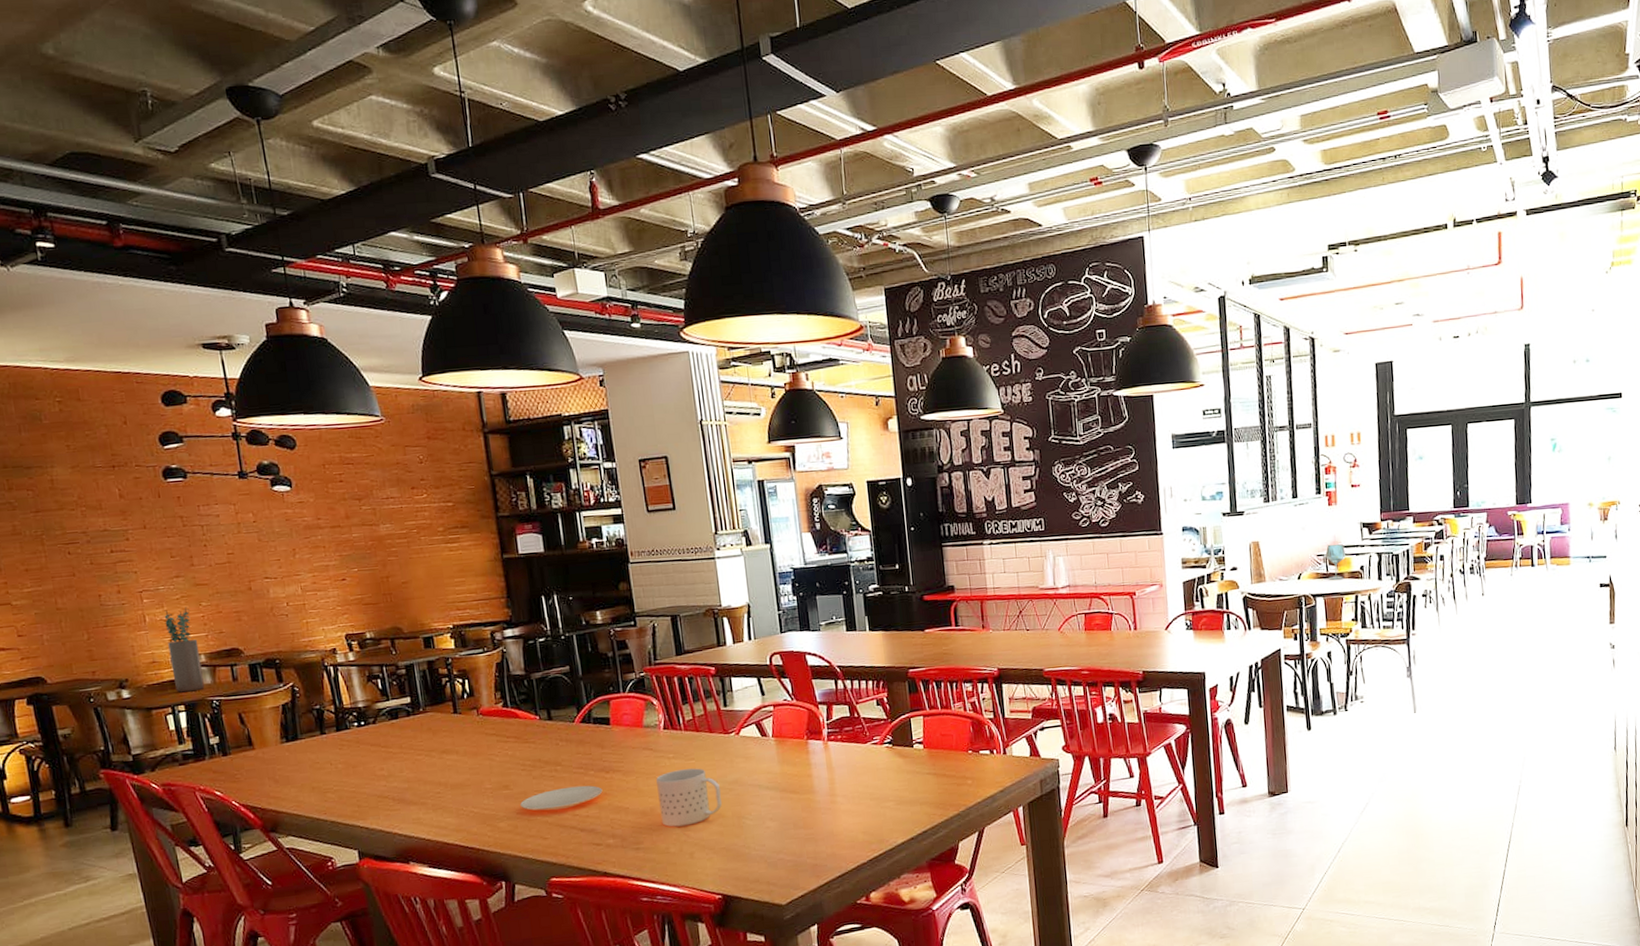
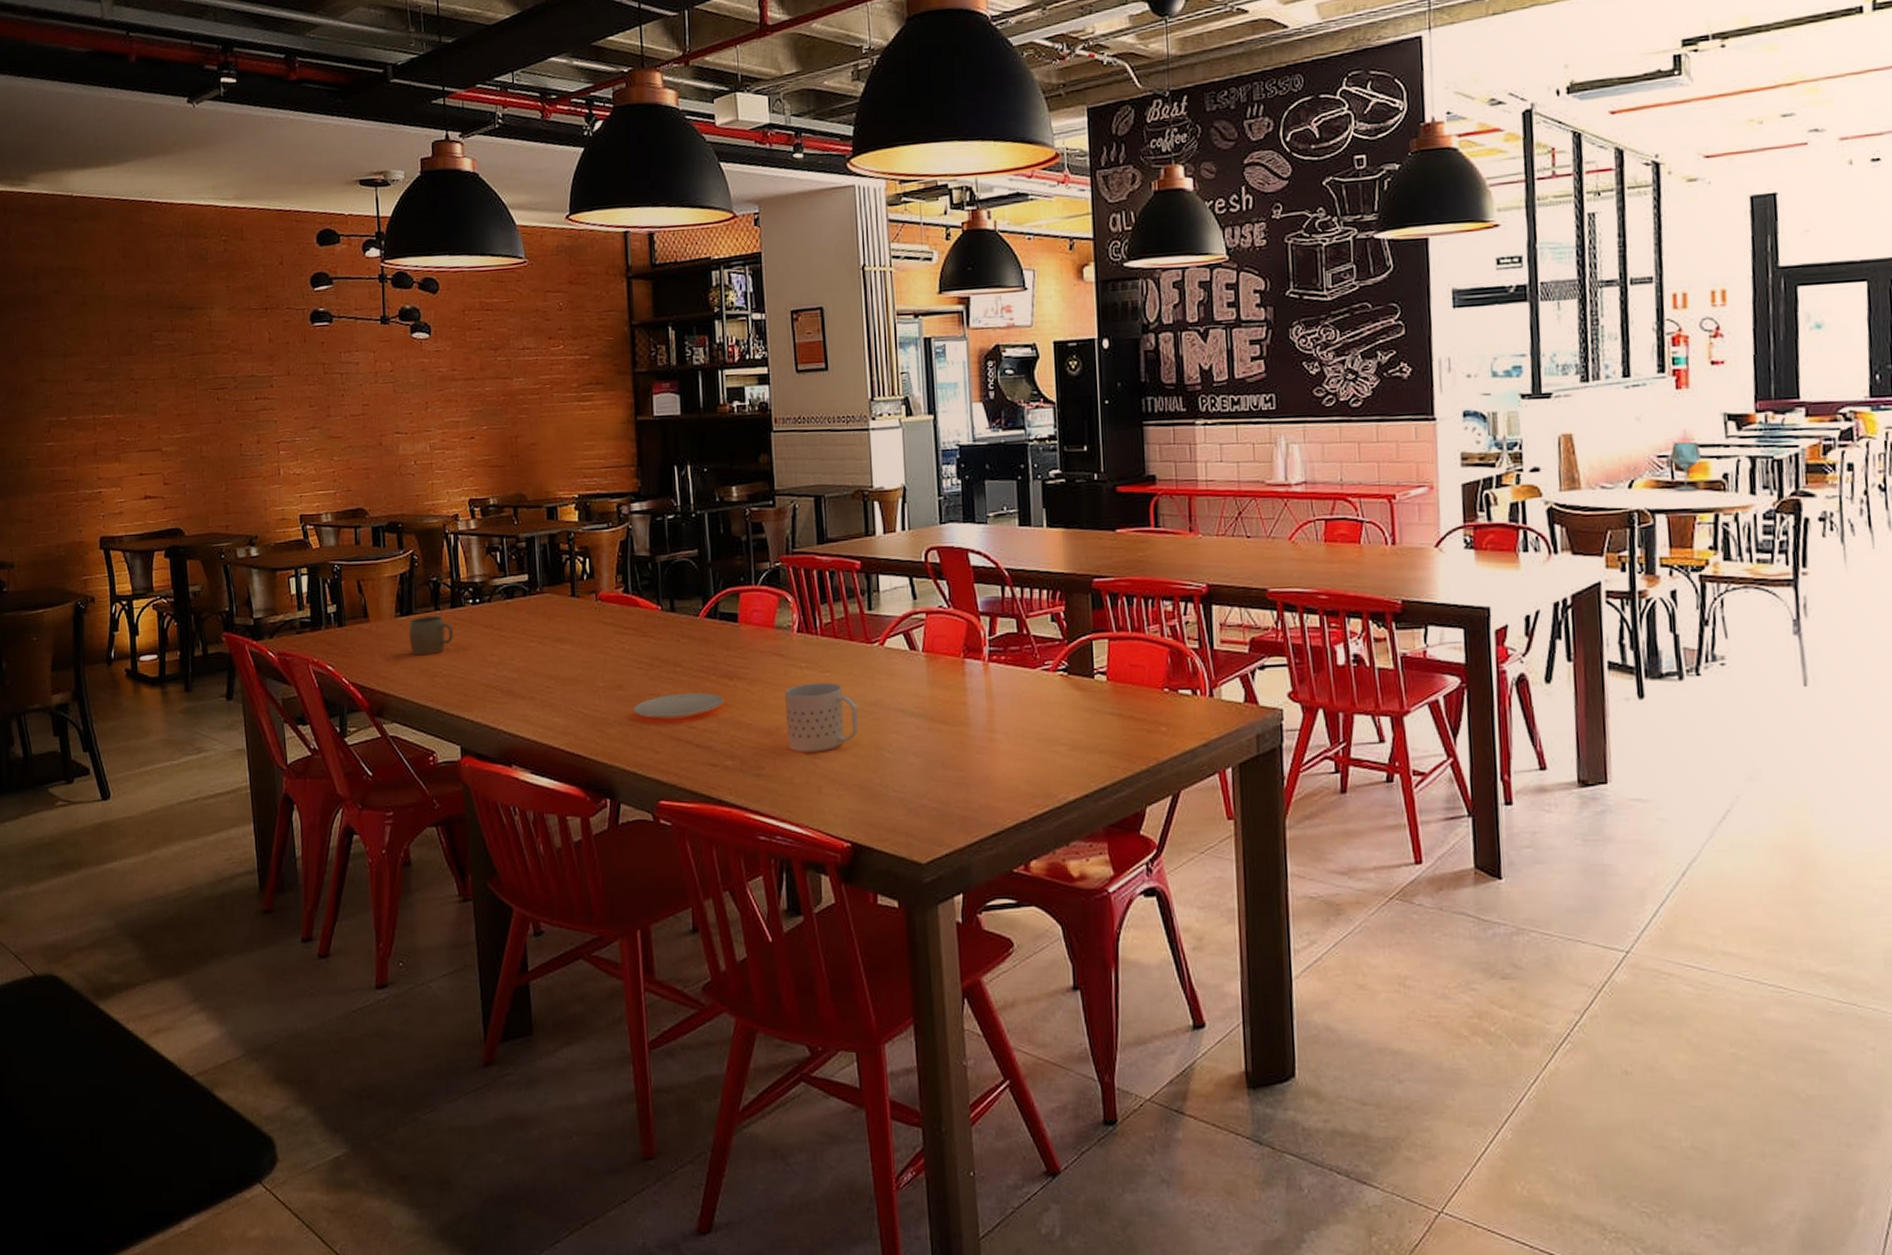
vase: present [164,607,205,693] -> none [297,461,328,554]
mug: none [295,739,341,776] -> present [408,615,453,656]

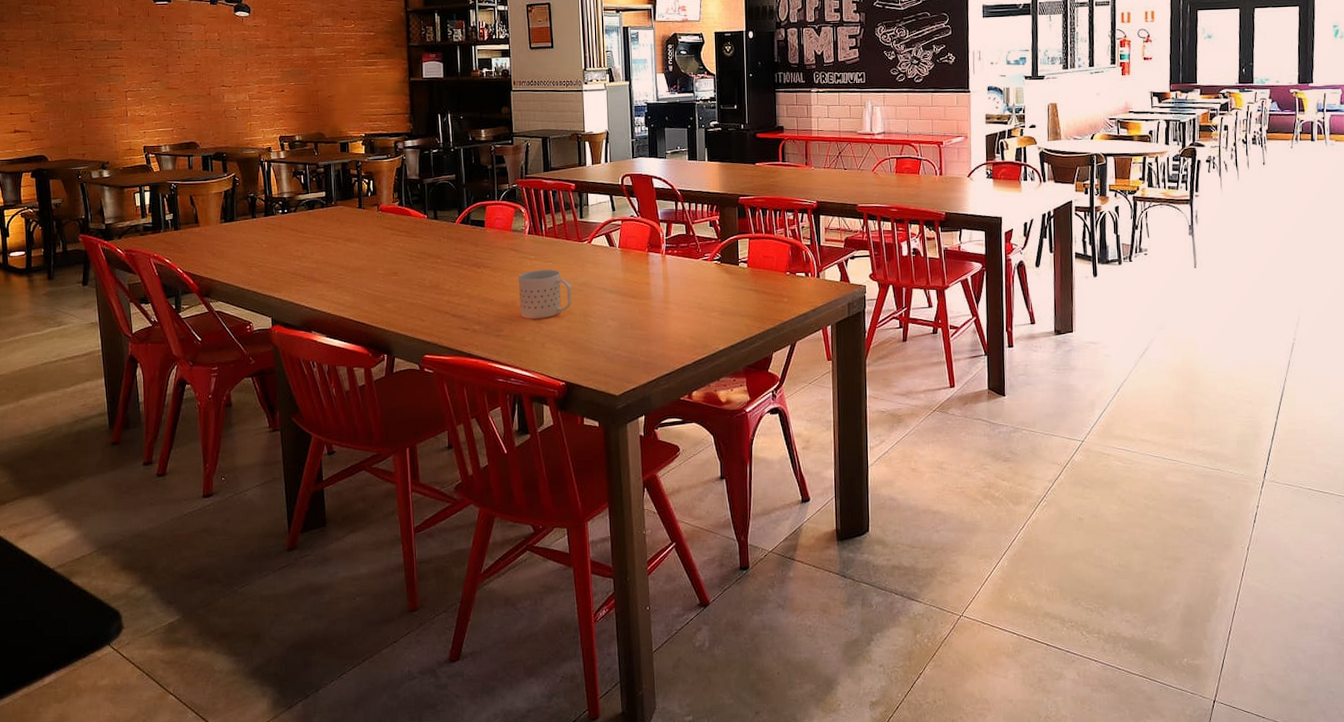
mug: present [408,615,453,656] -> none [231,222,266,252]
plate: present [633,692,724,720] -> none [405,277,474,297]
wine glass: present [1670,441,1702,491] -> none [1117,109,1137,142]

